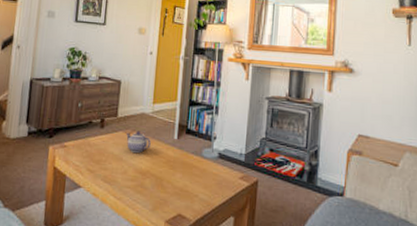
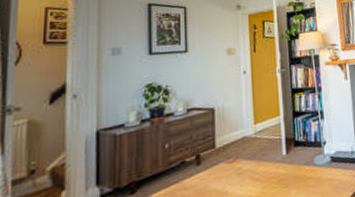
teapot: present [126,131,151,154] -> none [229,156,258,183]

